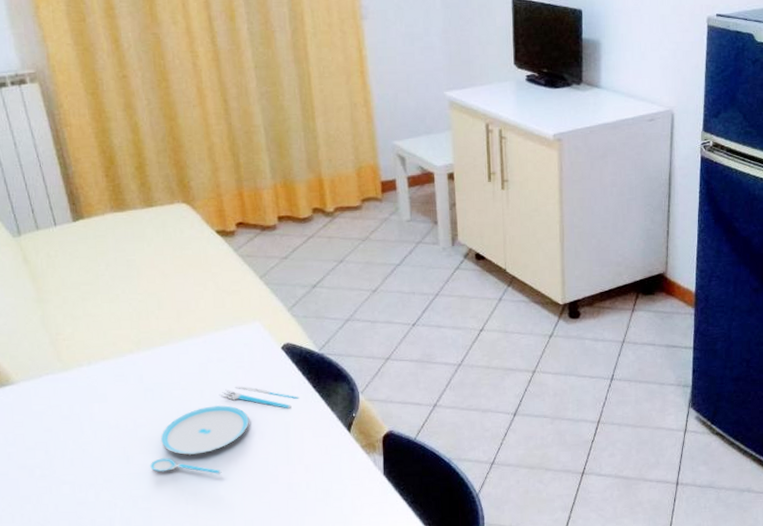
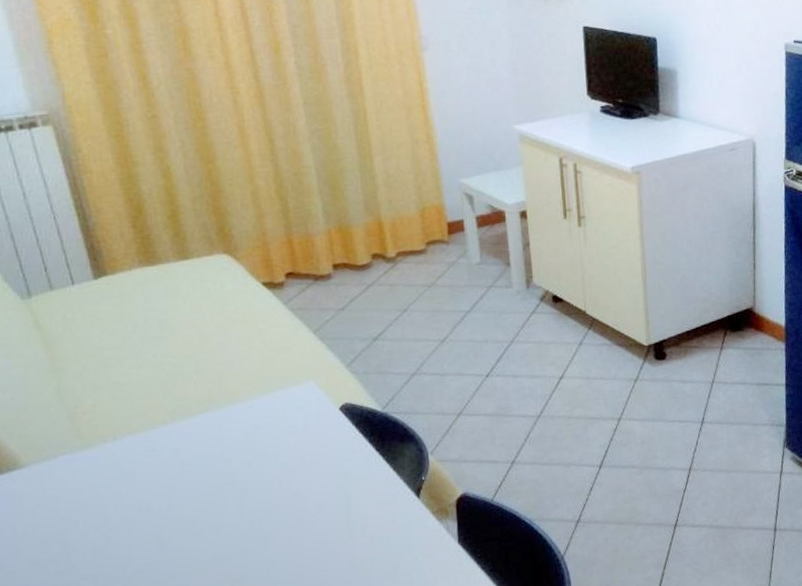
plate: present [150,386,299,475] -> none [188,454,361,558]

